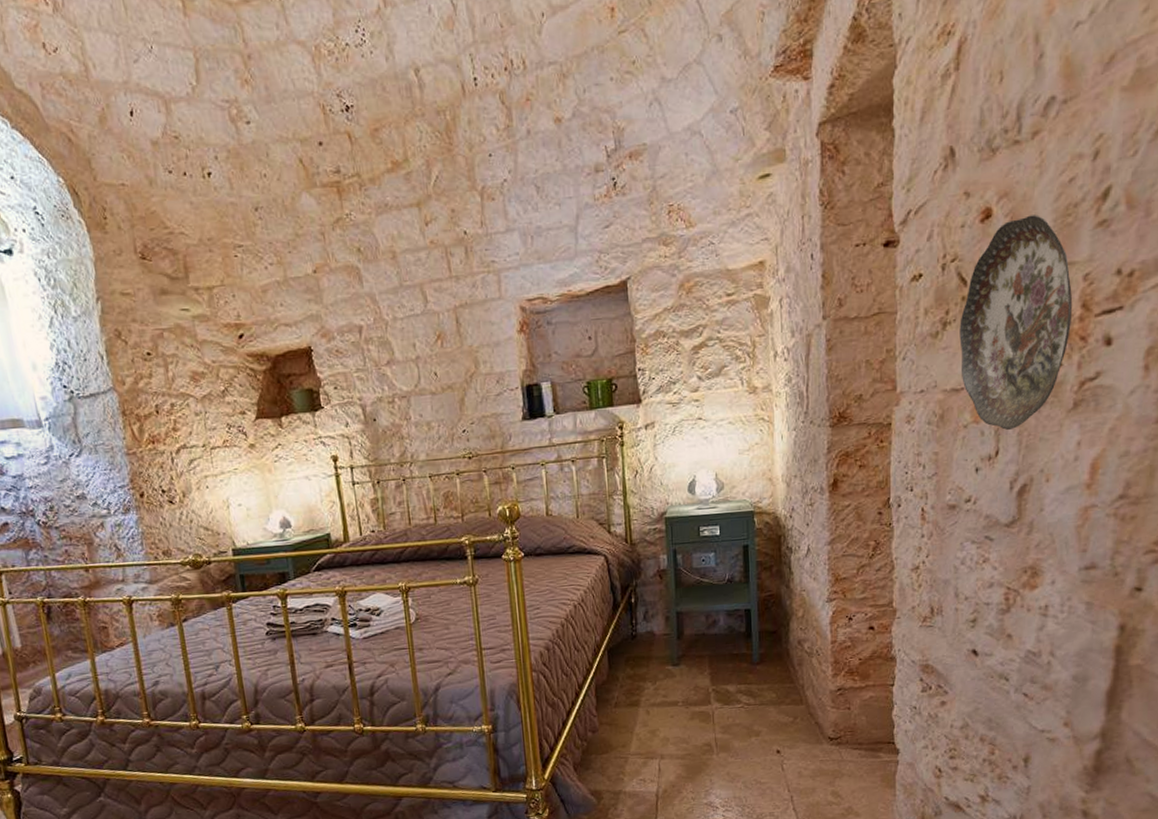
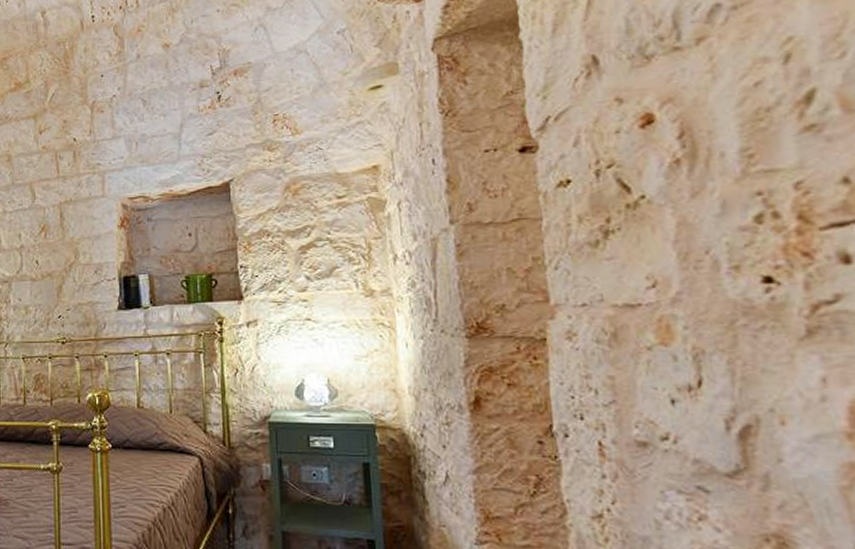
decorative plate: present [959,215,1073,430] -> none [626,120,787,356]

